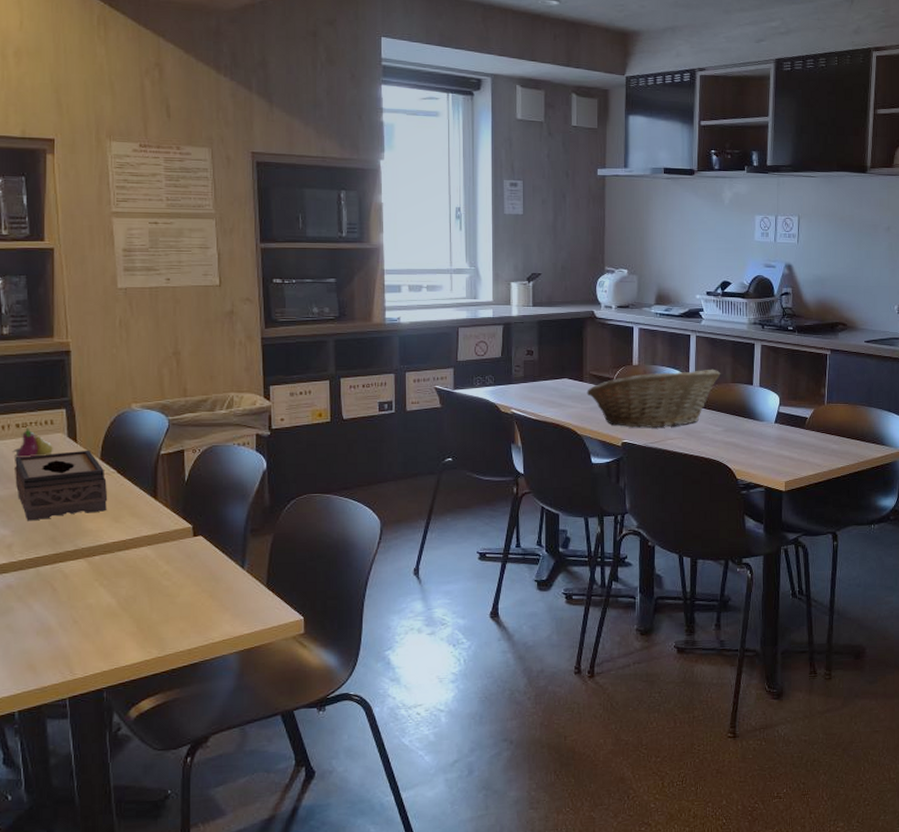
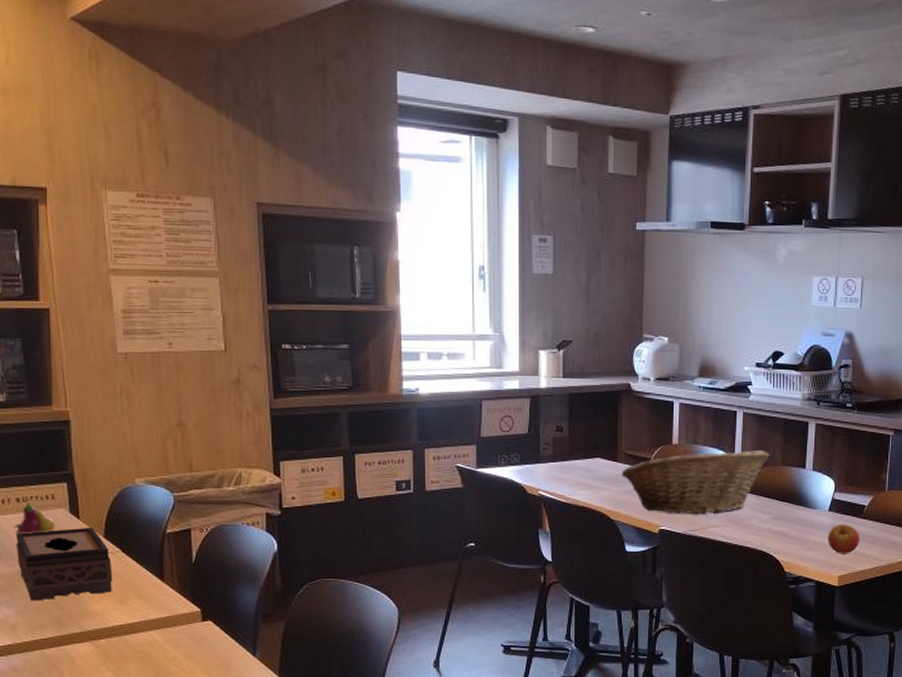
apple: none [774,435,804,462] -> present [828,524,860,554]

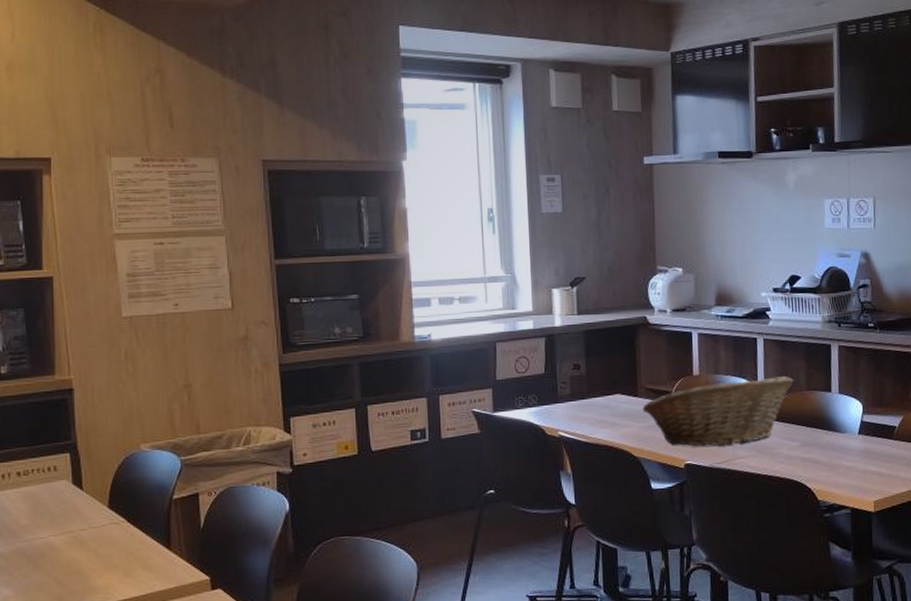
fruit: present [13,502,55,535] -> none [13,475,57,510]
tissue box: present [16,527,113,601] -> none [17,497,118,579]
apple: present [828,524,860,554] -> none [859,447,894,478]

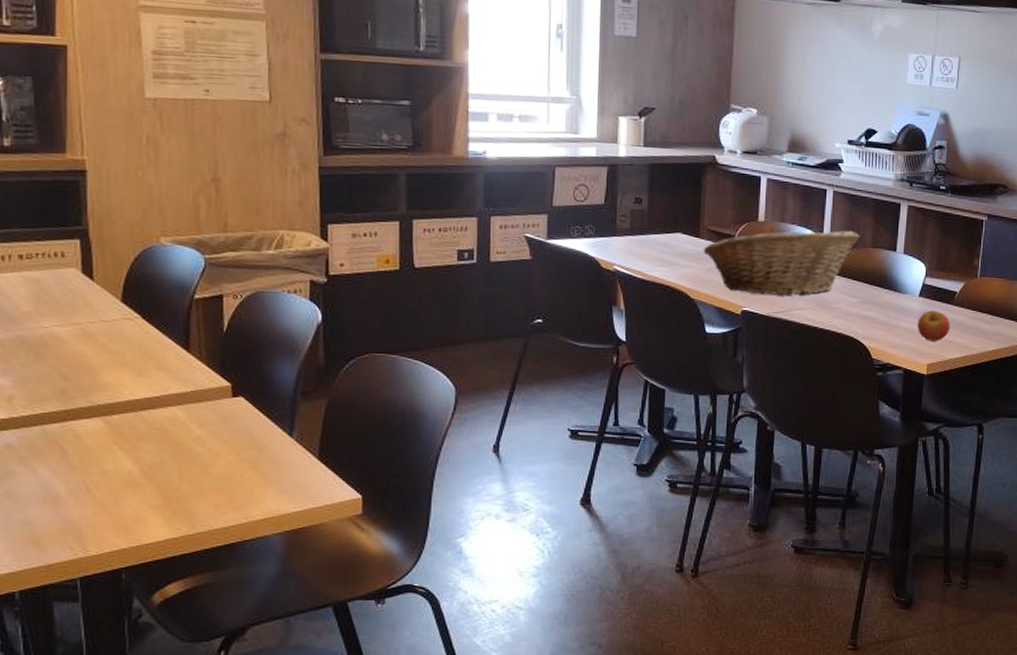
apple: none [859,447,894,478] -> present [917,310,951,342]

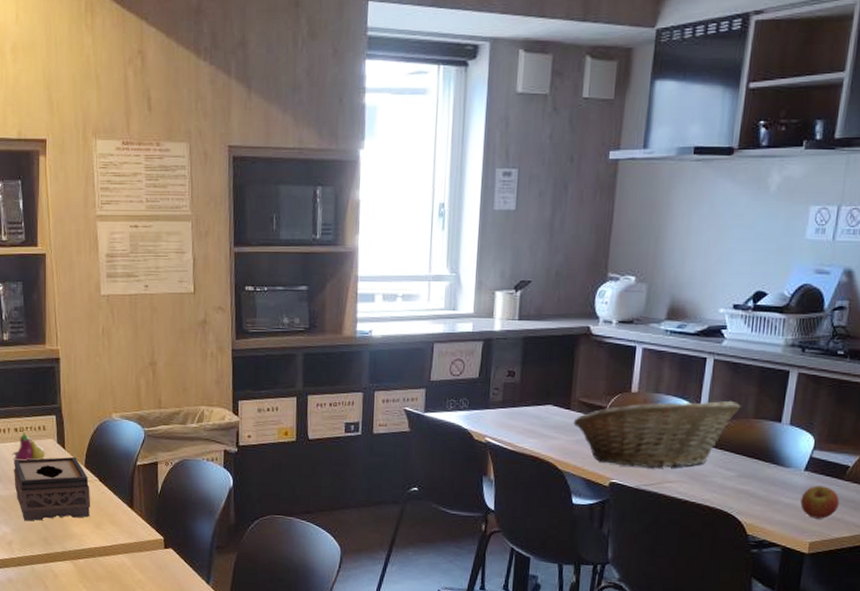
fruit: none [14,259,64,296] -> present [12,432,45,461]
tissue box: none [17,289,130,370] -> present [14,456,91,521]

